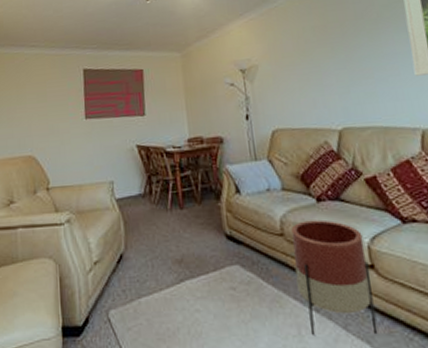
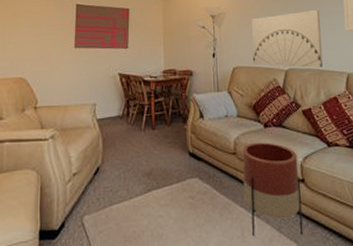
wall art: none [290,51,388,126] -> present [251,9,323,68]

